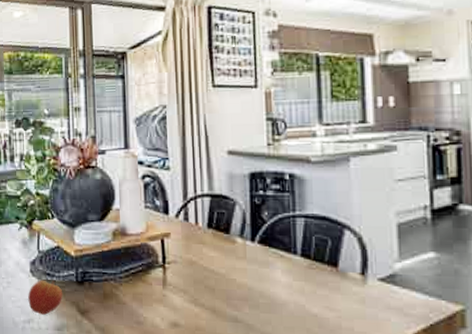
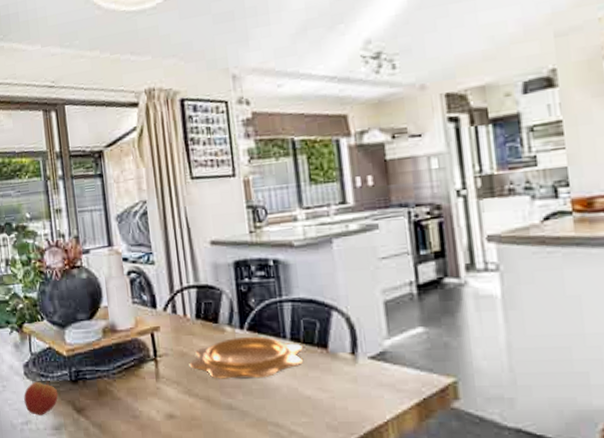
decorative bowl: none [197,249,313,293] -> present [189,336,304,379]

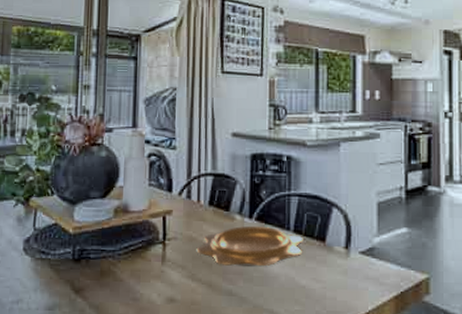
apple: present [24,381,59,415] -> none [18,258,58,294]

